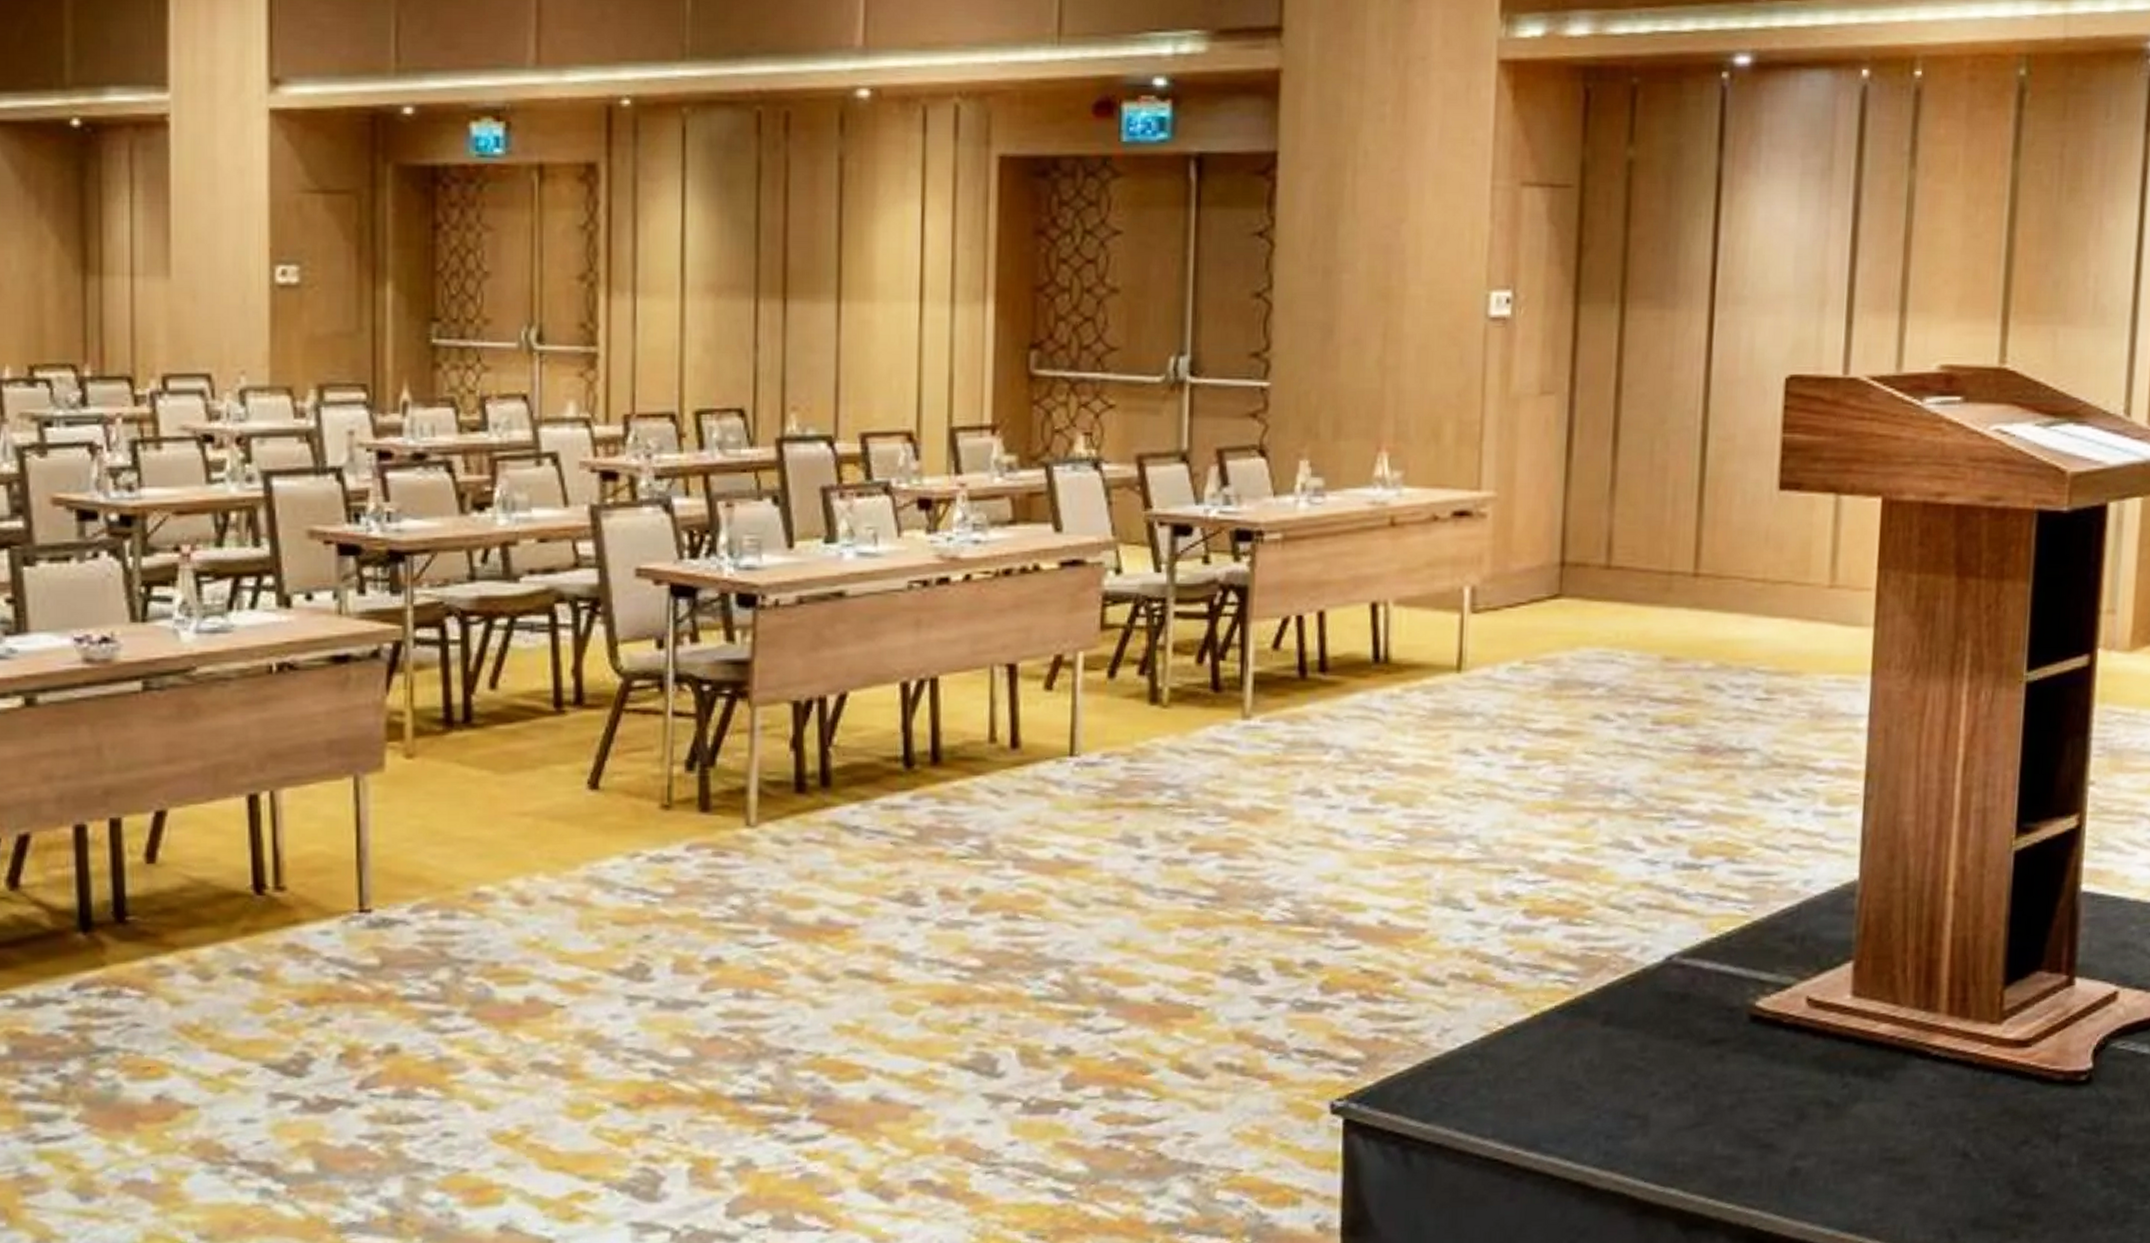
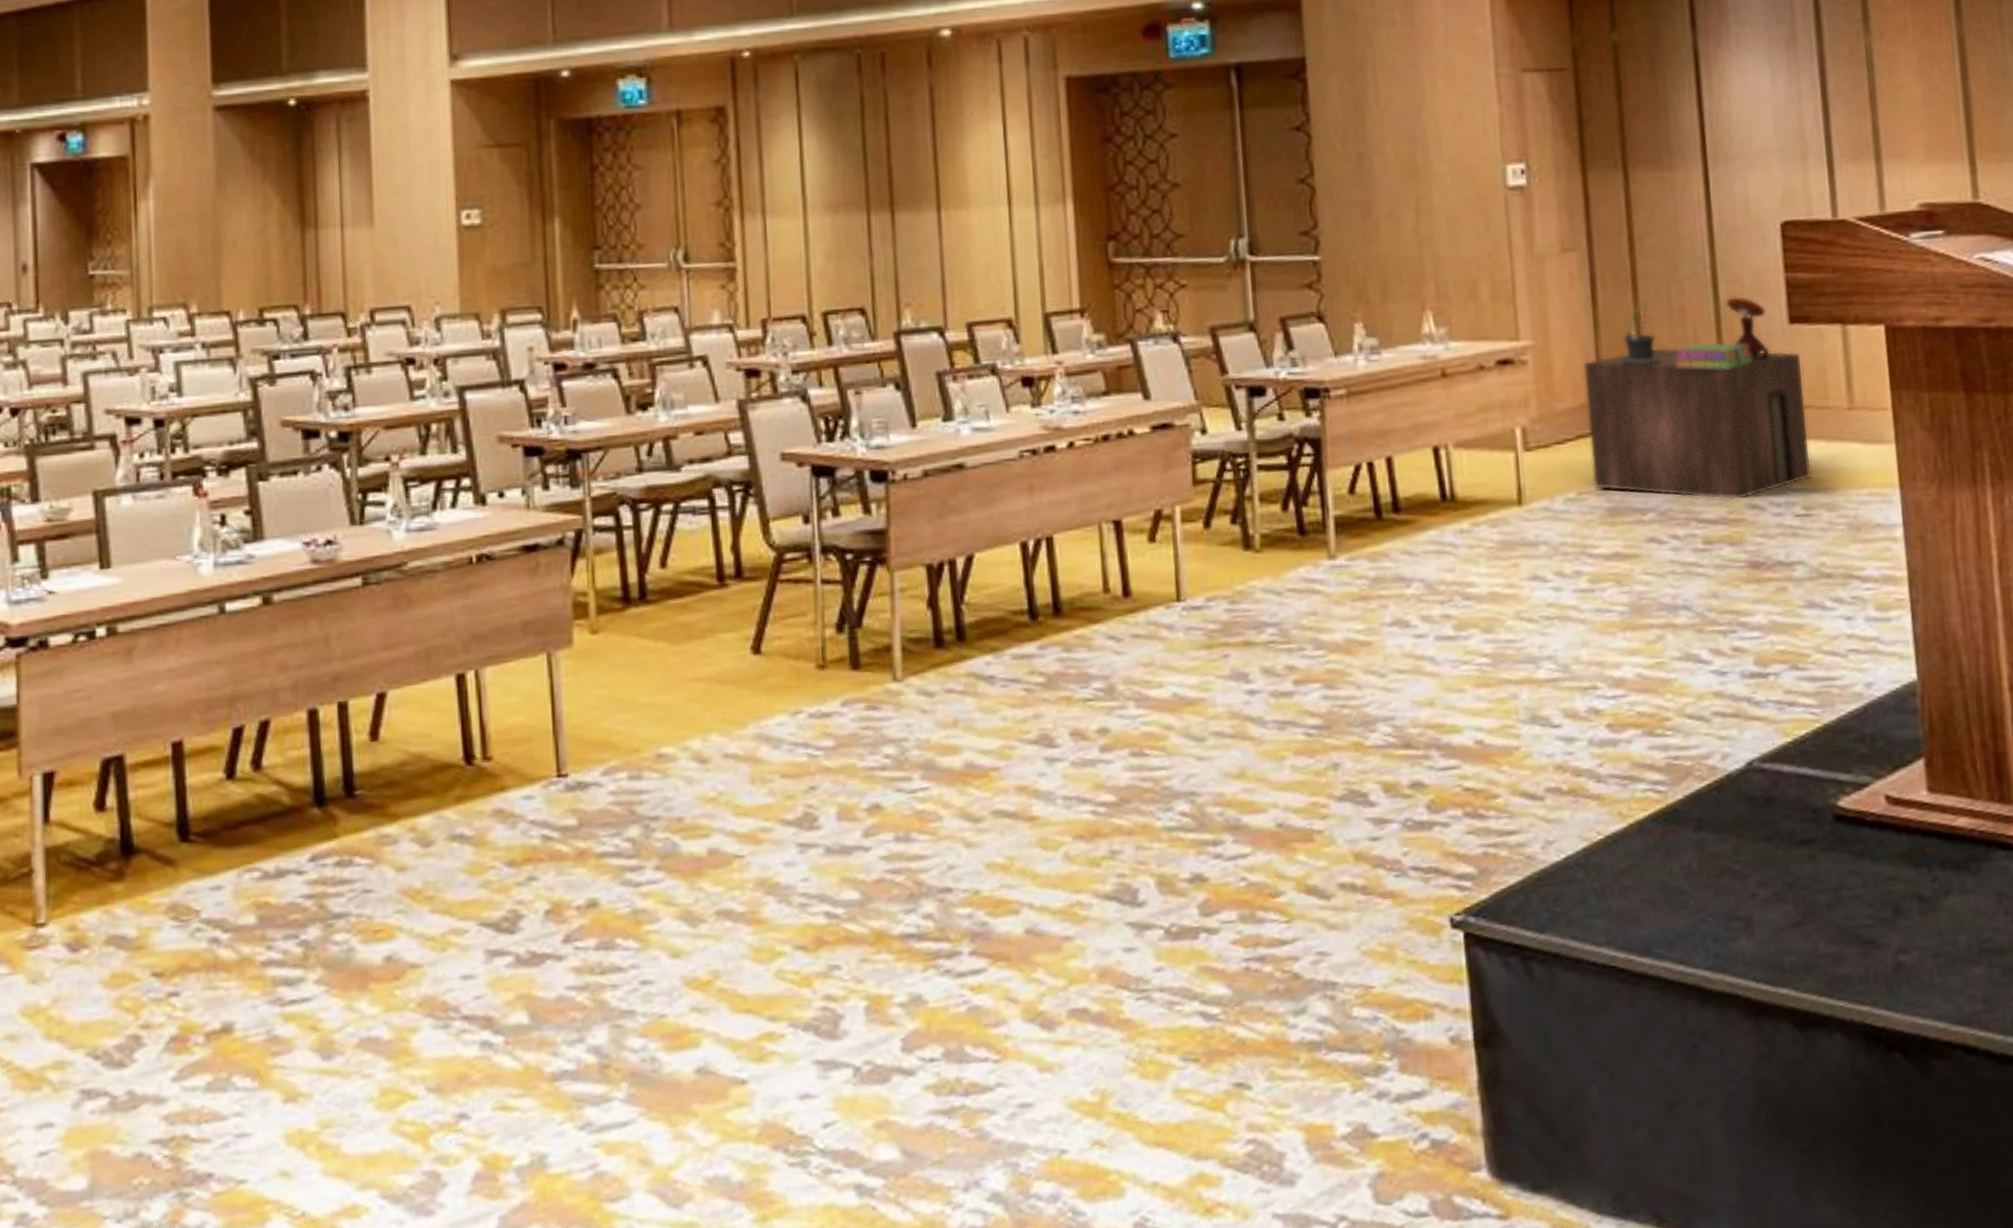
storage cabinet: none [1541,507,1787,679] -> present [1583,347,1812,500]
potted plant: none [1590,455,1633,526] -> present [1622,301,1661,364]
stack of books: none [1648,504,1734,536] -> present [1675,341,1753,370]
mushroom: none [1713,455,1756,527] -> present [1725,296,1771,359]

